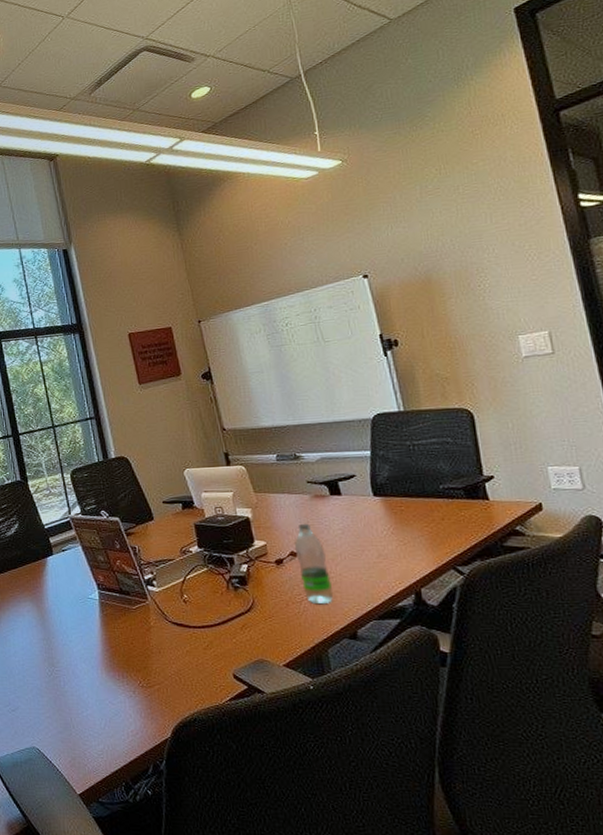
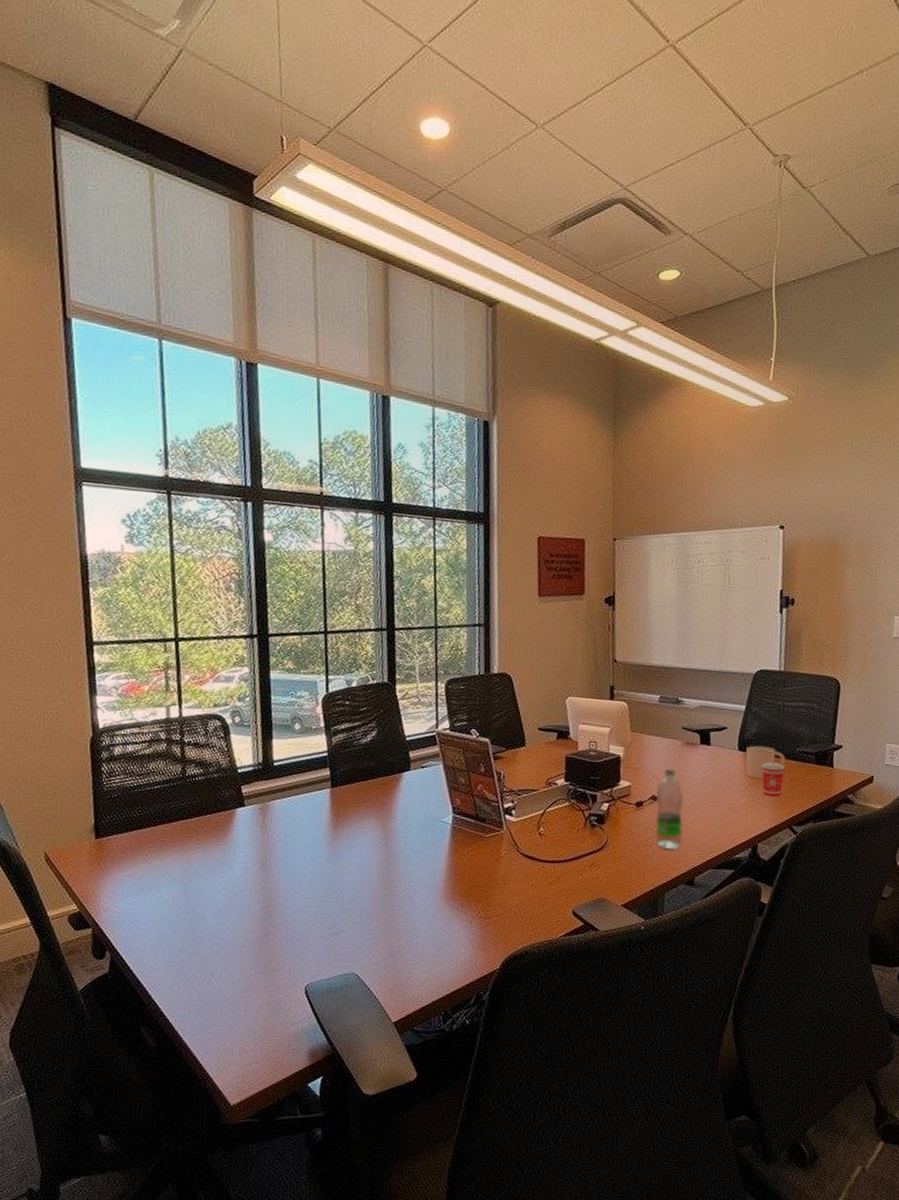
mug: none [382,488,431,522] -> present [745,745,786,779]
beverage cup: none [396,489,434,539] -> present [758,747,785,798]

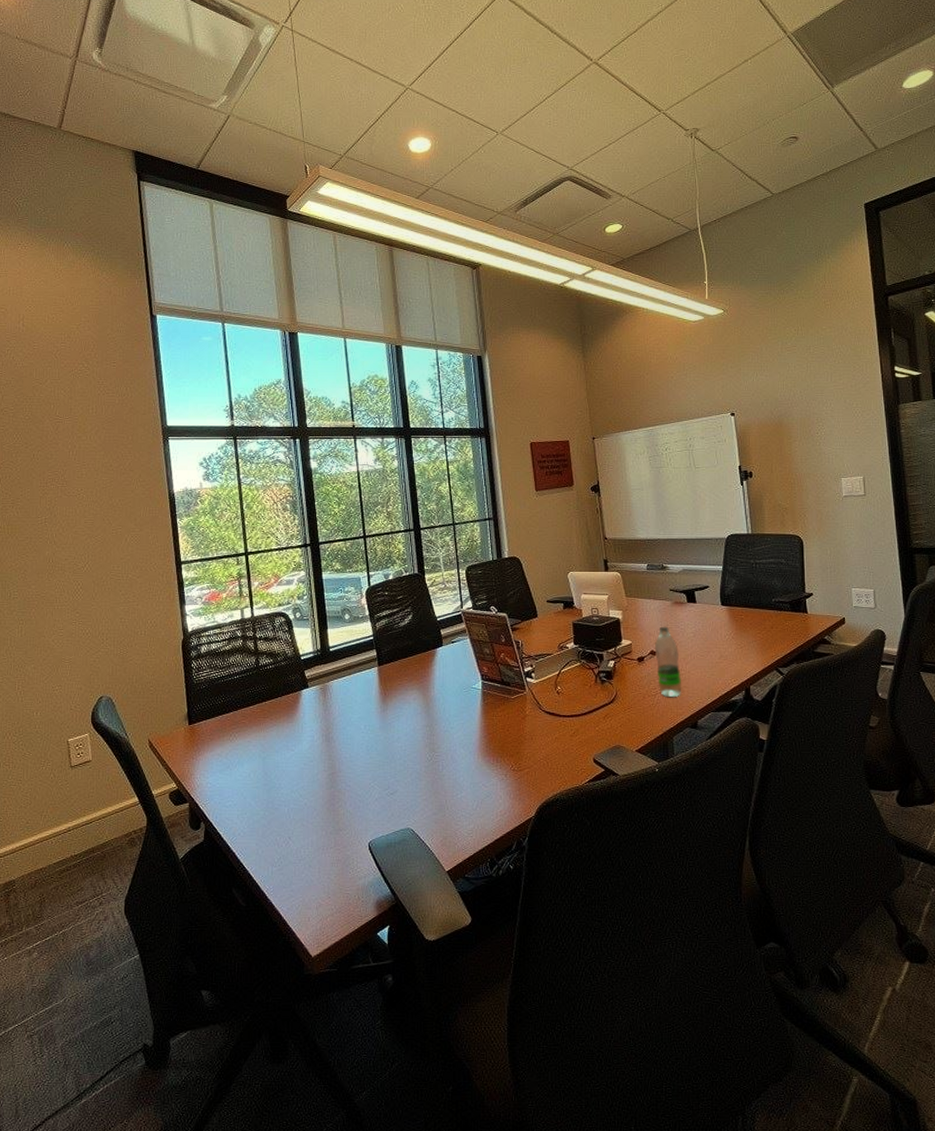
mug: present [745,745,786,779] -> none [728,599,765,629]
beverage cup: present [758,747,785,798] -> none [739,601,765,644]

